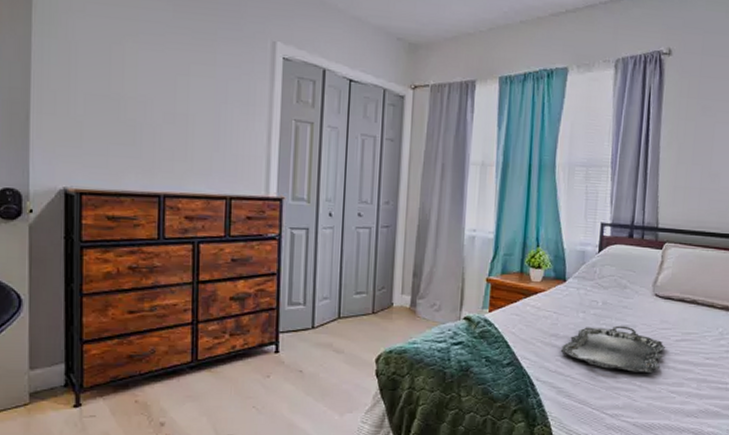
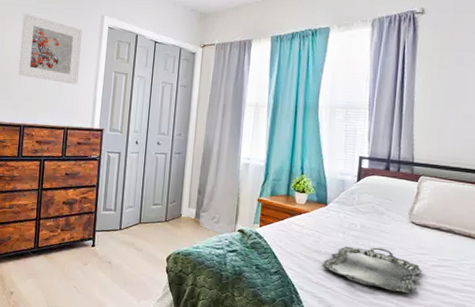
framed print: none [150,33,245,138] -> present [19,13,82,85]

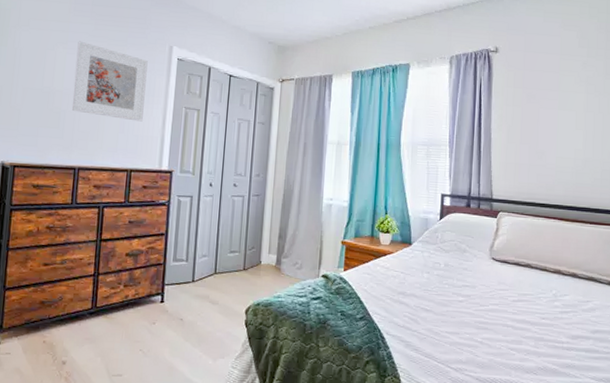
serving tray: present [322,246,422,294] -> none [407,285,503,331]

